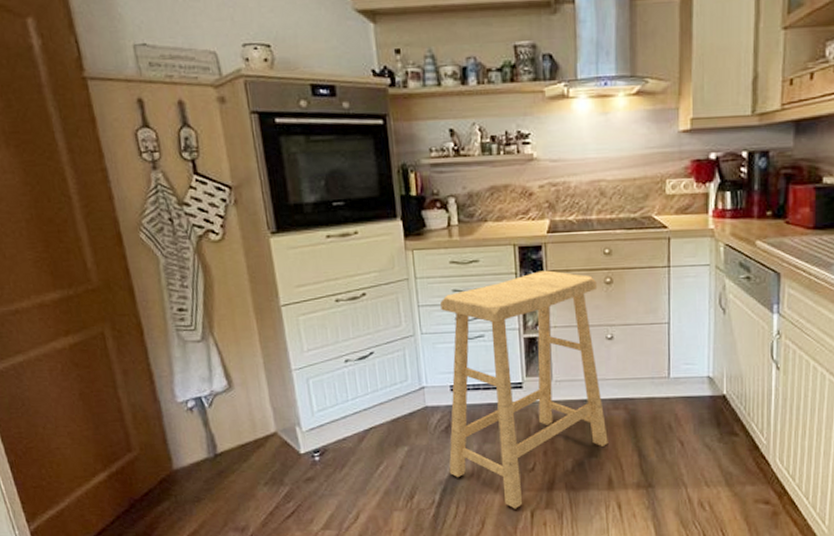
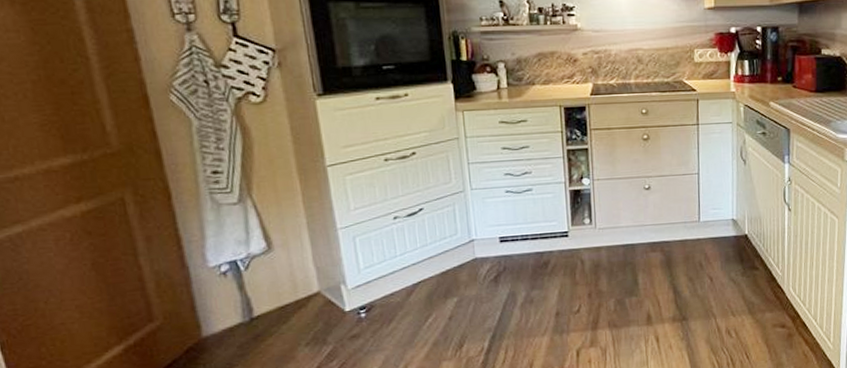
stool: present [440,270,608,509] -> none [490,128,647,350]

